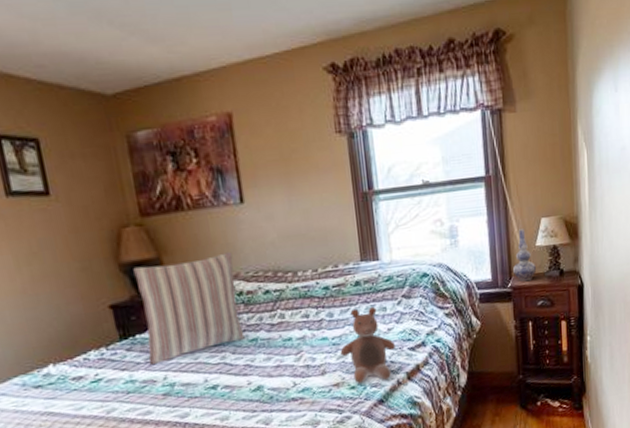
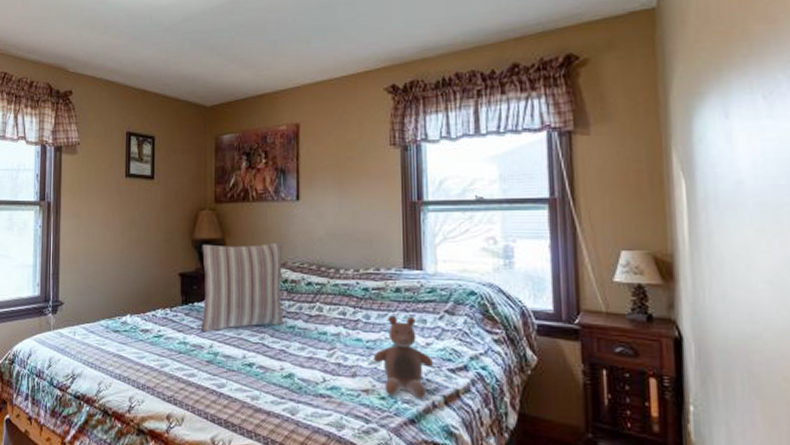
vase: present [512,229,537,282] -> none [581,260,615,321]

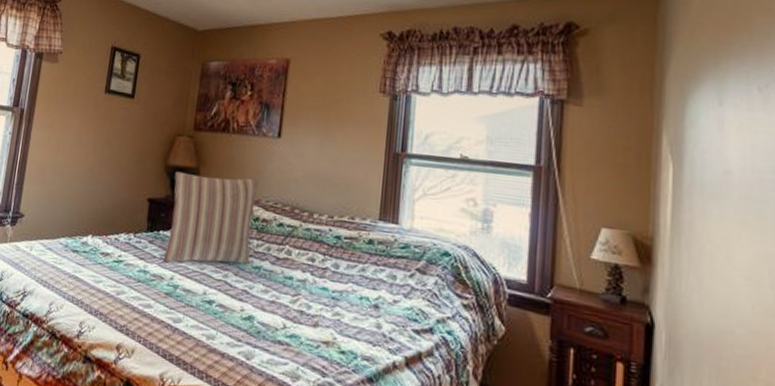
stuffed bear: present [373,315,434,398] -> none [337,267,400,357]

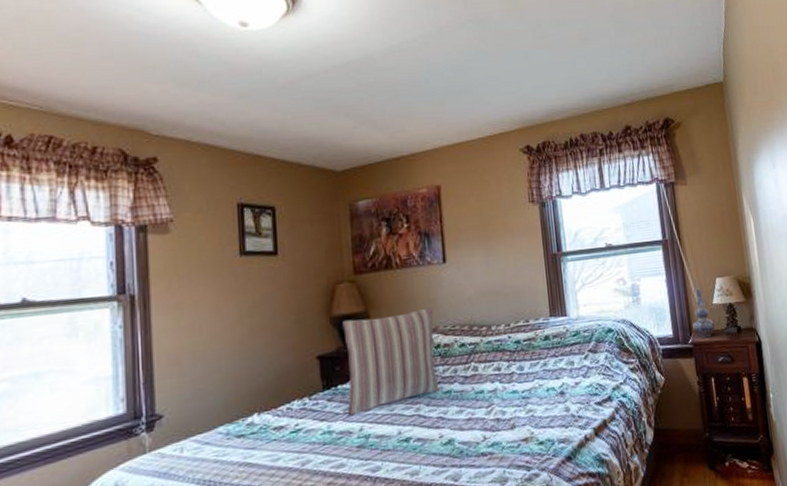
vase: none [555,233,589,298] -> present [692,288,715,339]

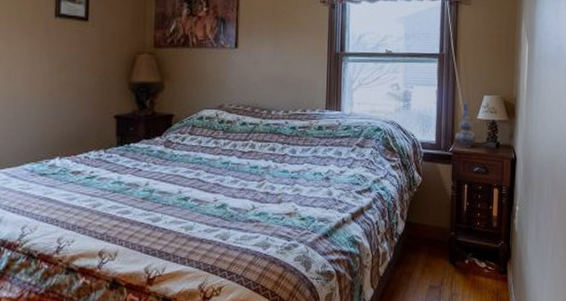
pillow: present [342,307,440,417] -> none [136,86,221,172]

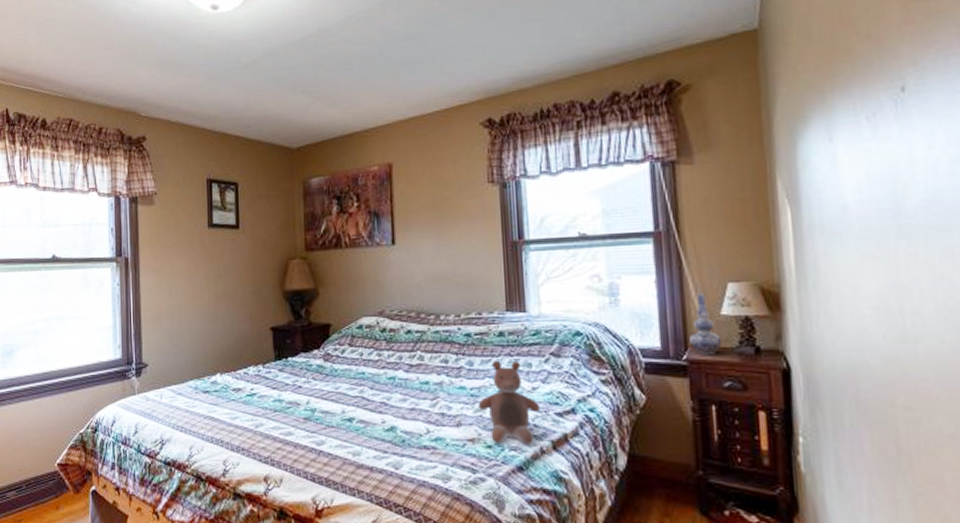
stuffed bear: none [297,149,346,217] -> present [478,360,541,445]

